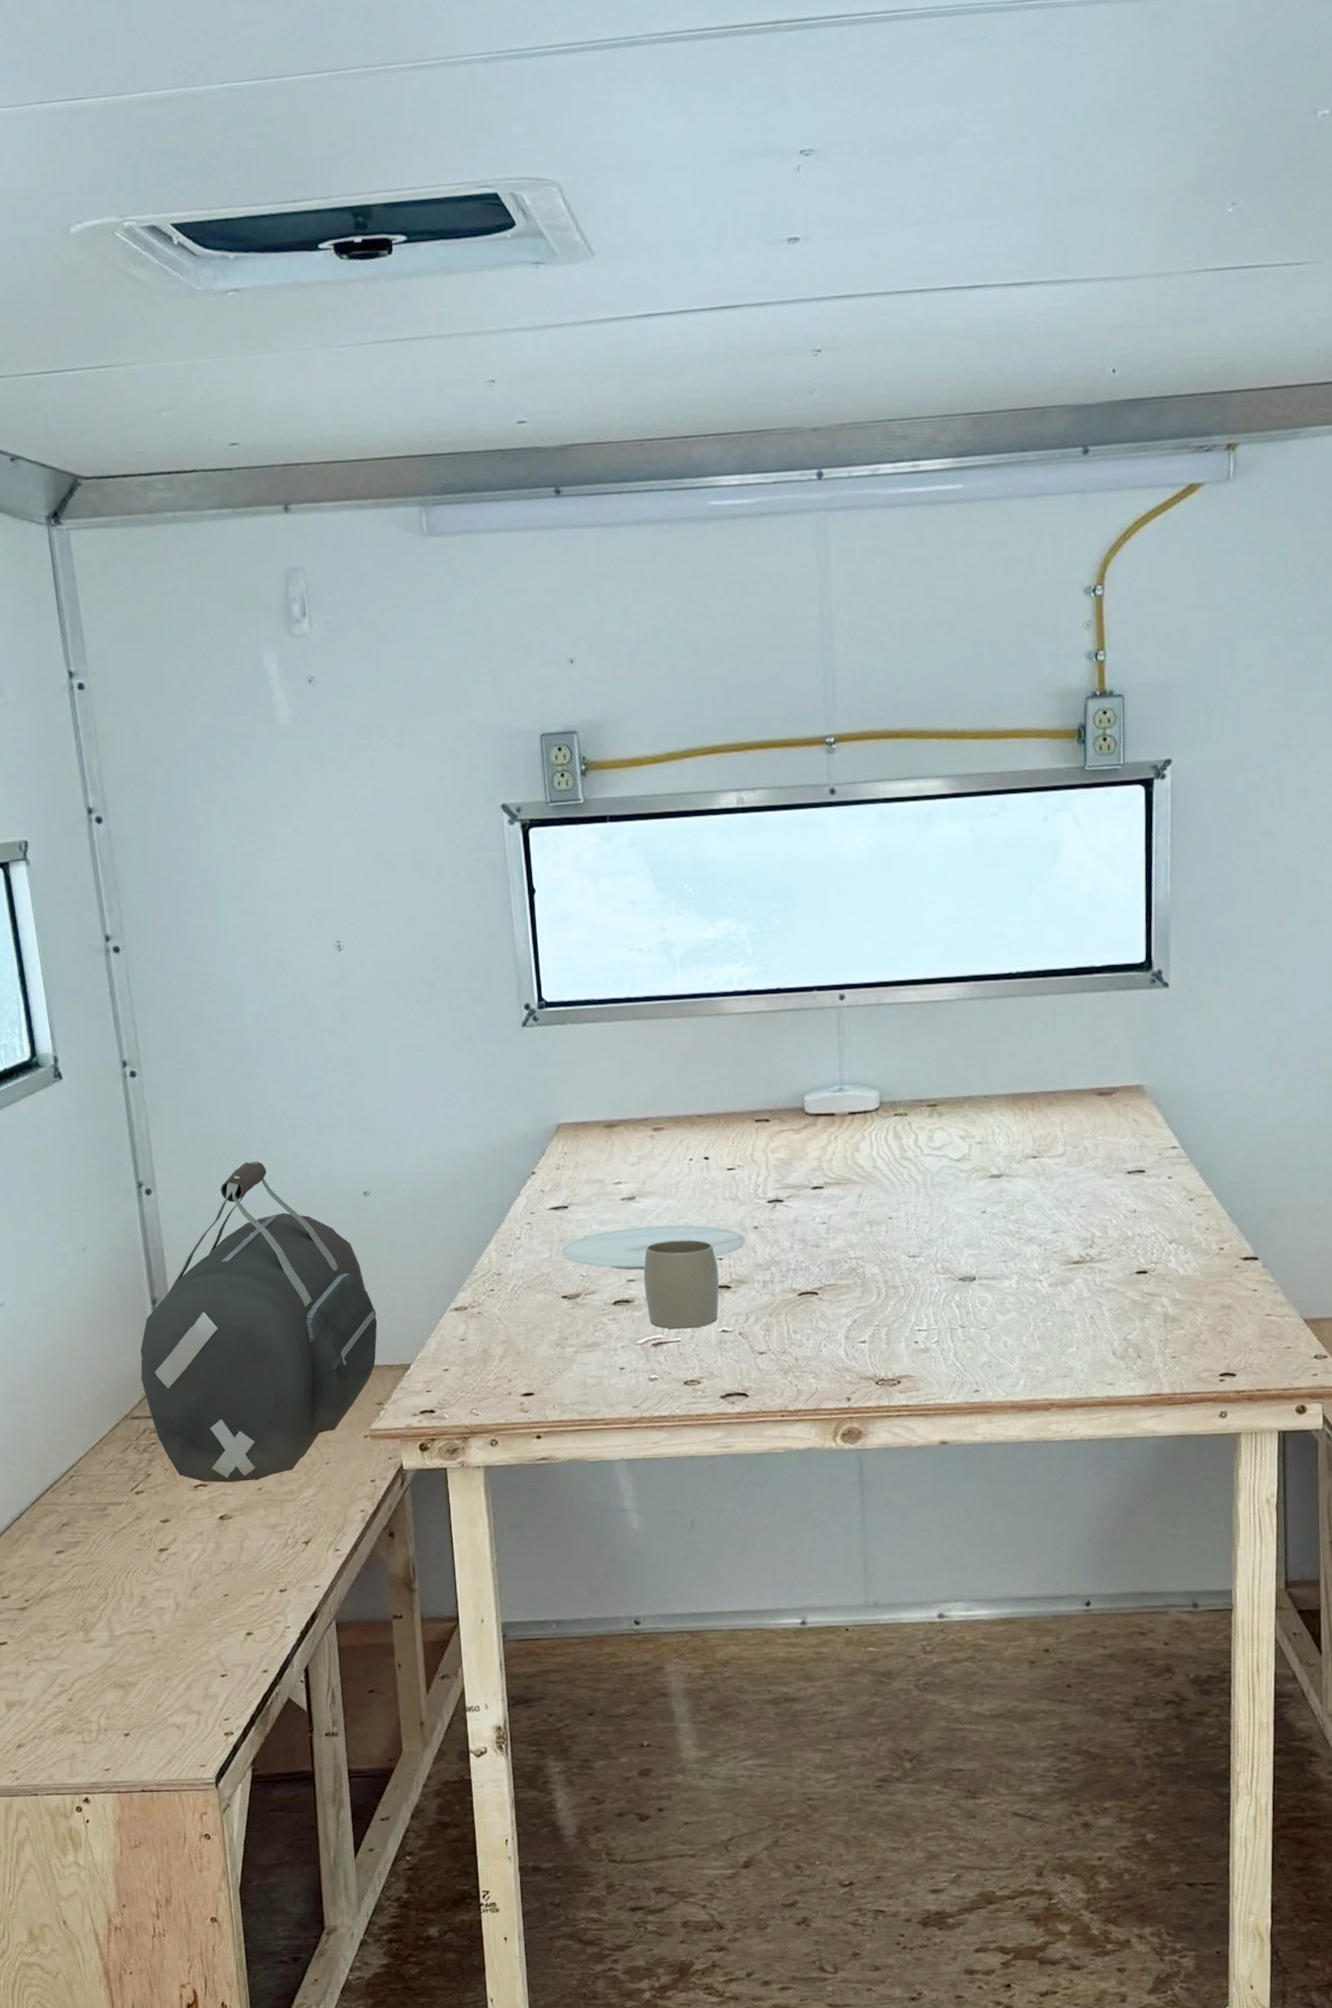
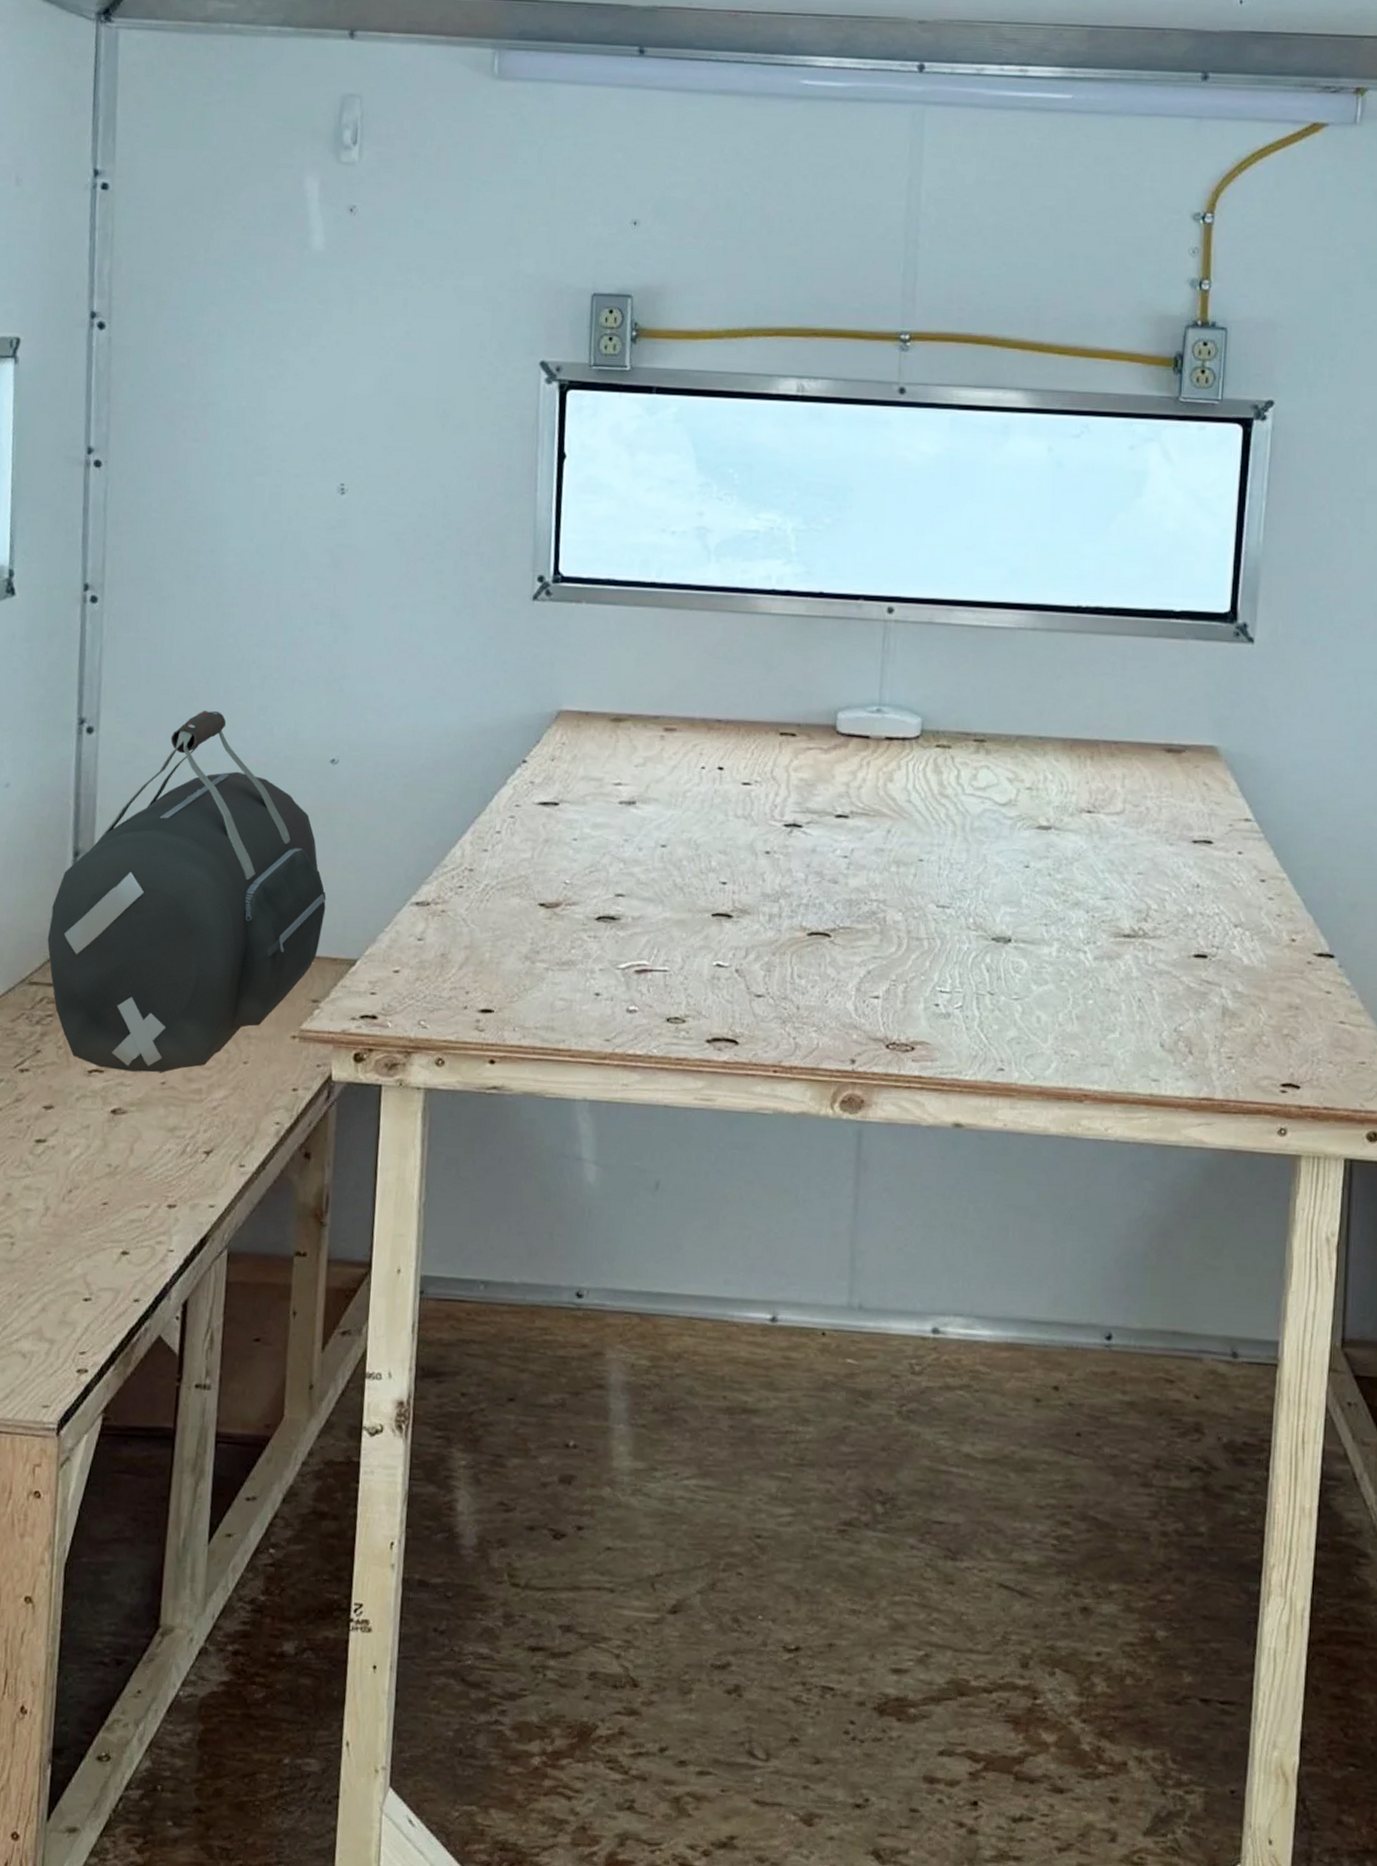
plate: present [560,1224,746,1270] -> none [543,835,755,885]
mug: present [643,1239,720,1329] -> none [633,855,721,958]

